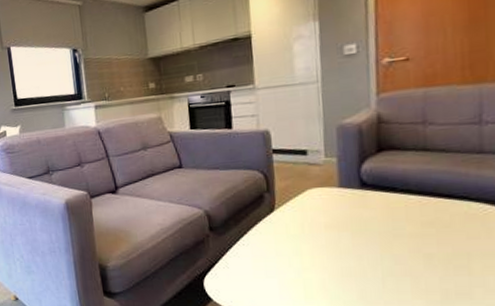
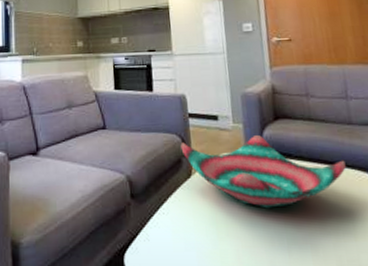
decorative bowl: none [263,168,468,242] -> present [180,134,346,209]

